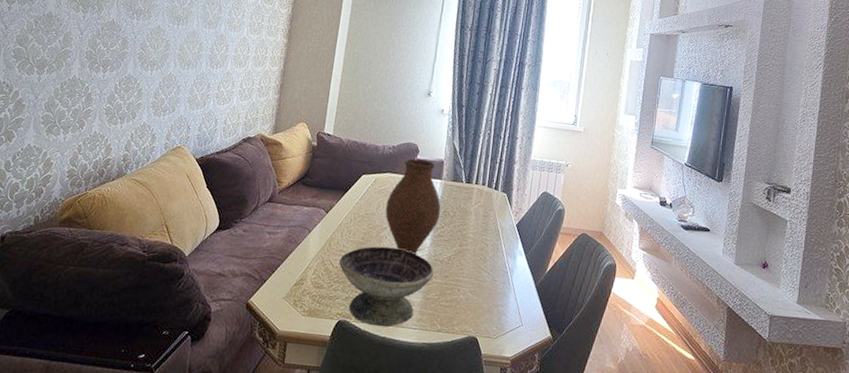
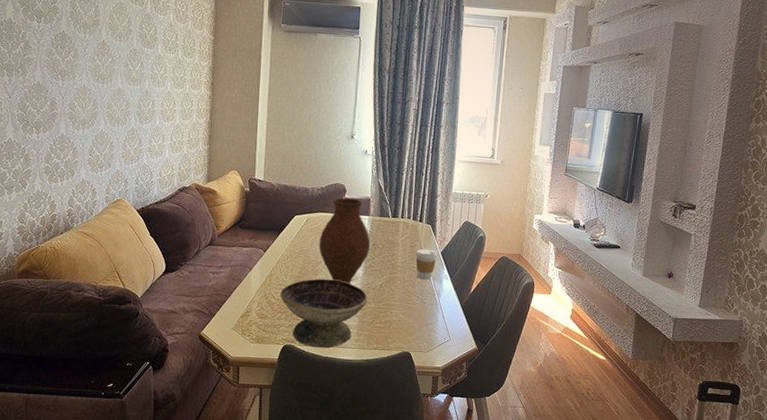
coffee cup: none [488,219,511,255] -> present [416,248,436,280]

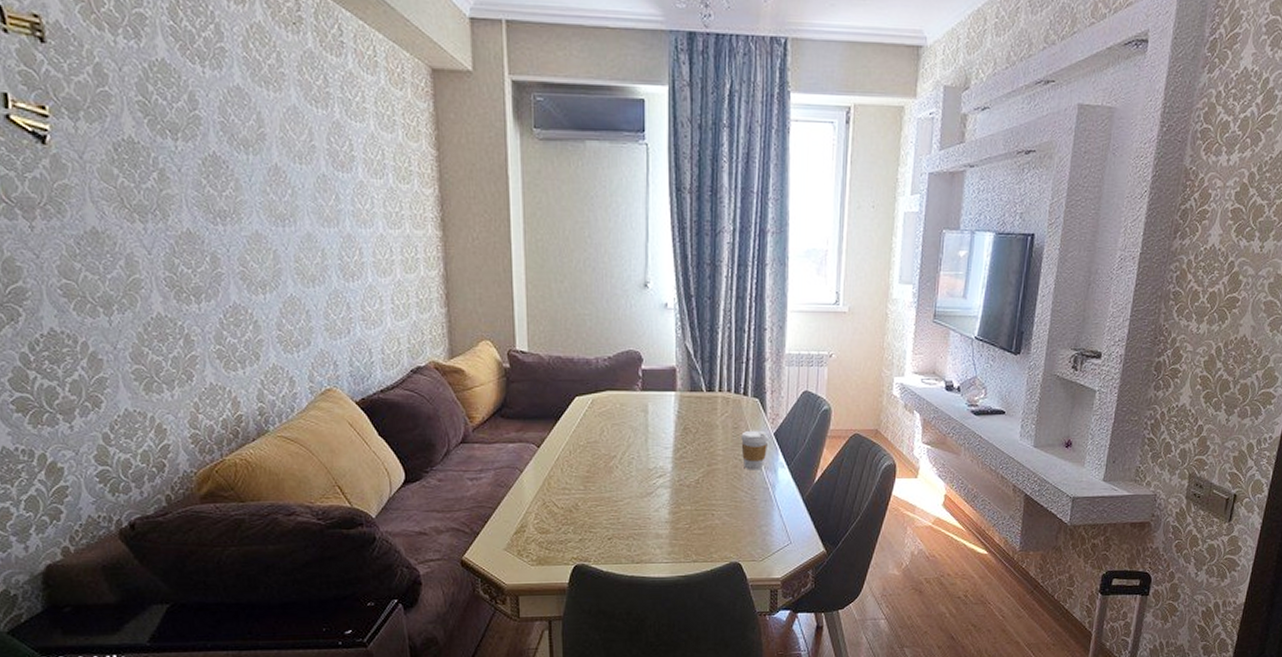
decorative bowl: present [280,278,368,349] -> none [565,477,682,566]
vase: present [318,198,371,285] -> none [610,369,680,483]

